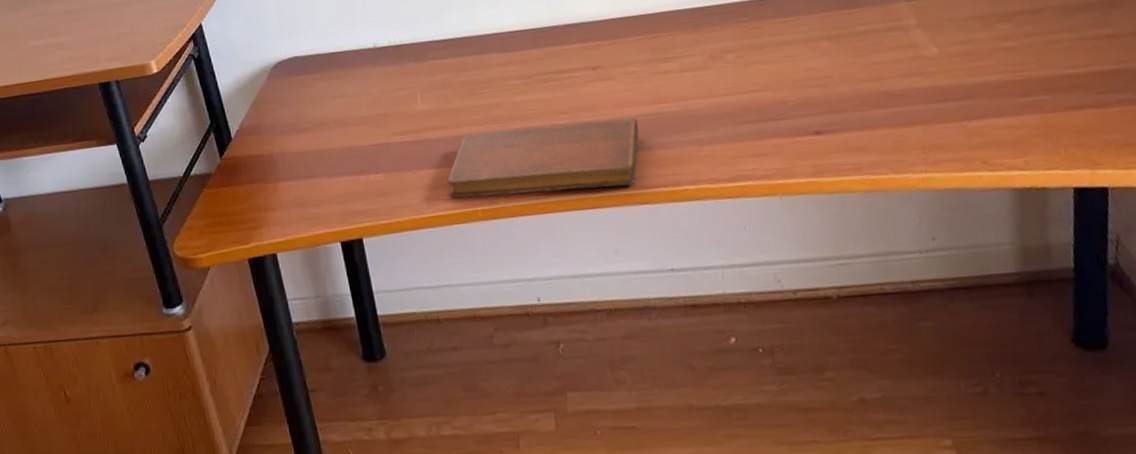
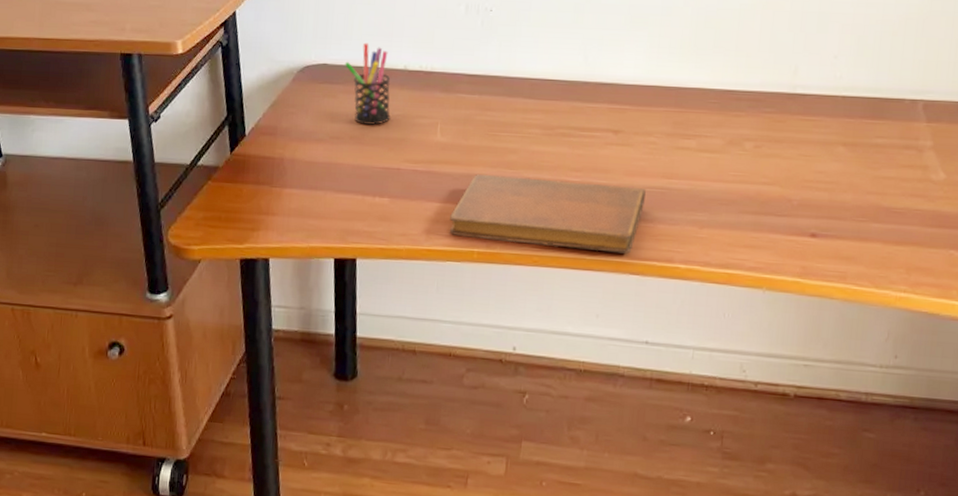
pen holder: none [314,29,369,107] -> present [344,42,391,125]

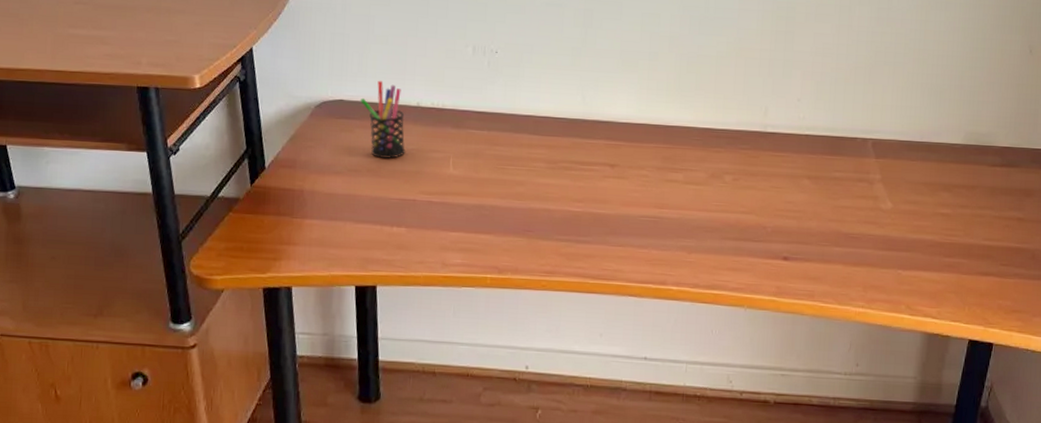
notebook: present [450,174,646,254] -> none [464,205,640,277]

